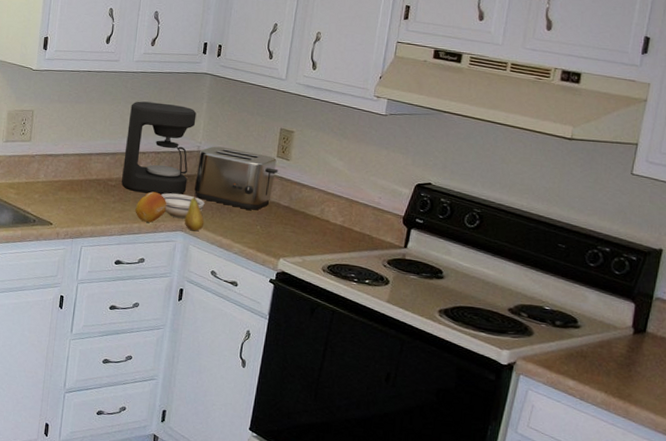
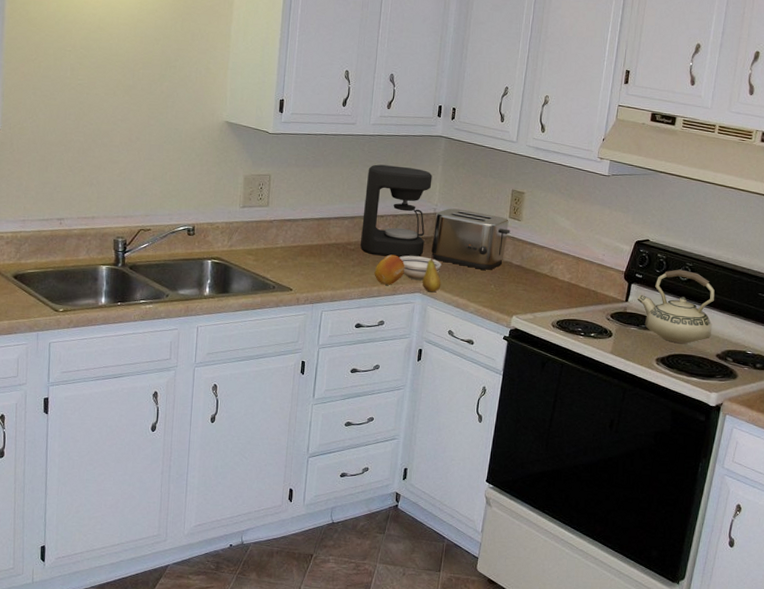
teakettle: none [417,215,507,296] -> present [637,269,715,344]

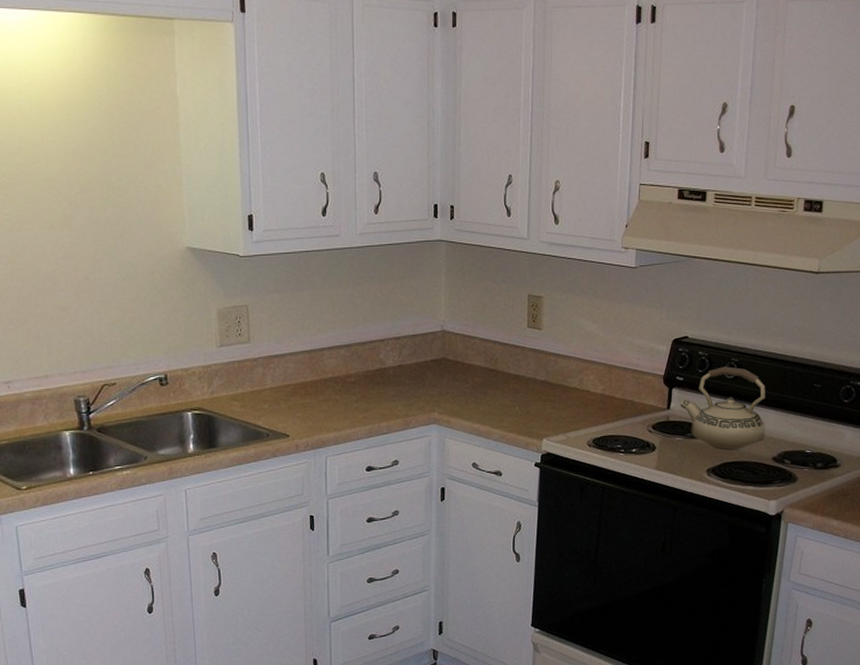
coffee maker: present [360,164,433,258] -> none [360,280,436,386]
fruit: present [374,254,405,285] -> none [380,383,416,419]
bowl: present [399,255,442,281] -> none [408,382,457,410]
fruit: present [422,254,442,293] -> none [436,378,459,422]
toaster: present [431,208,510,271] -> none [443,323,531,391]

